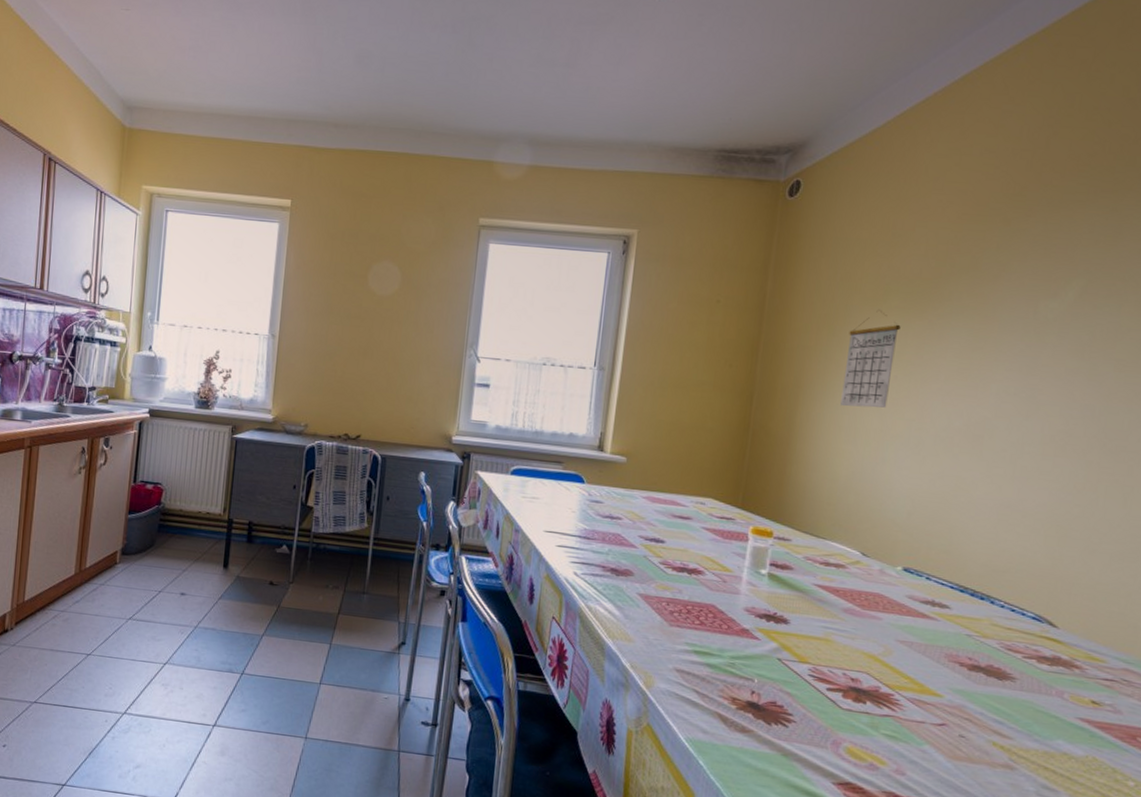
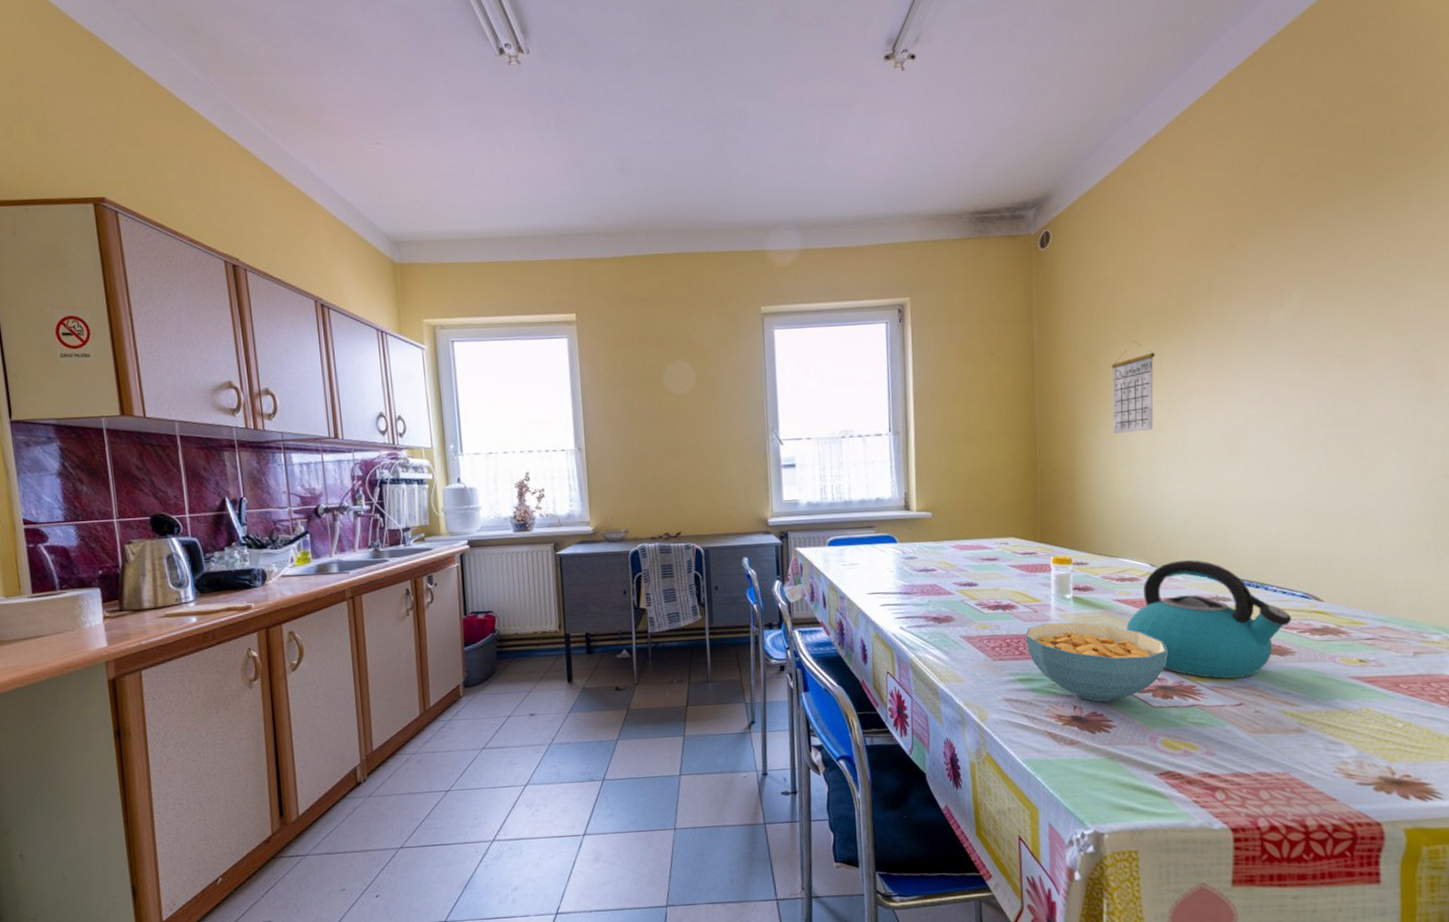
cereal bowl: none [708,596,867,693] -> present [1025,622,1168,702]
kettle: none [823,554,1018,696] -> present [1126,559,1292,679]

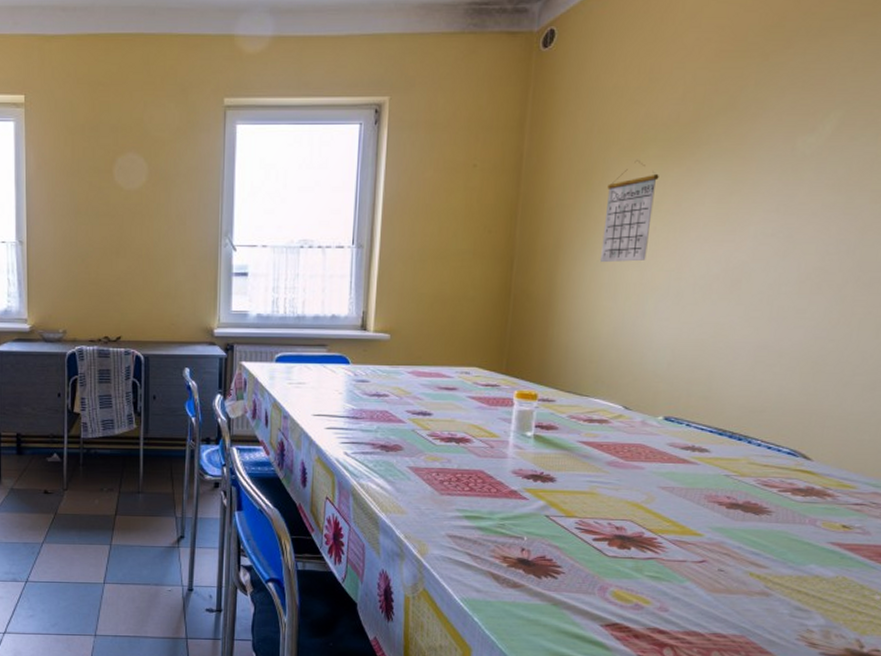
cereal bowl: present [1025,622,1168,702] -> none [477,460,631,546]
kettle: present [1126,559,1292,679] -> none [588,404,774,535]

